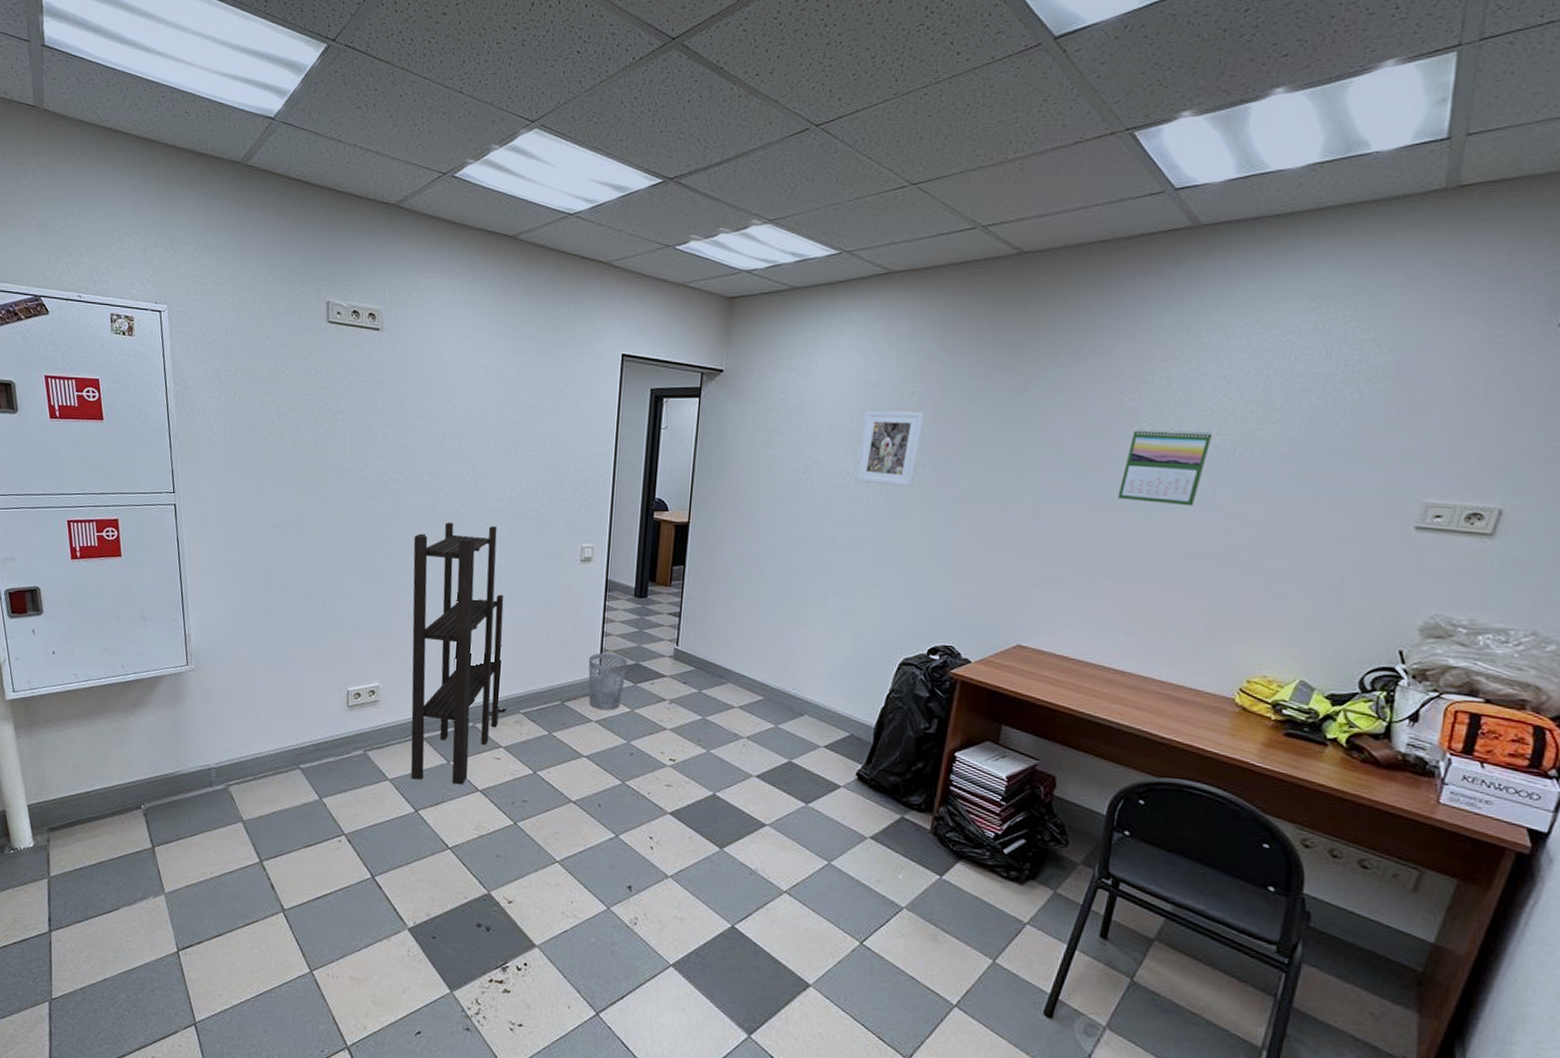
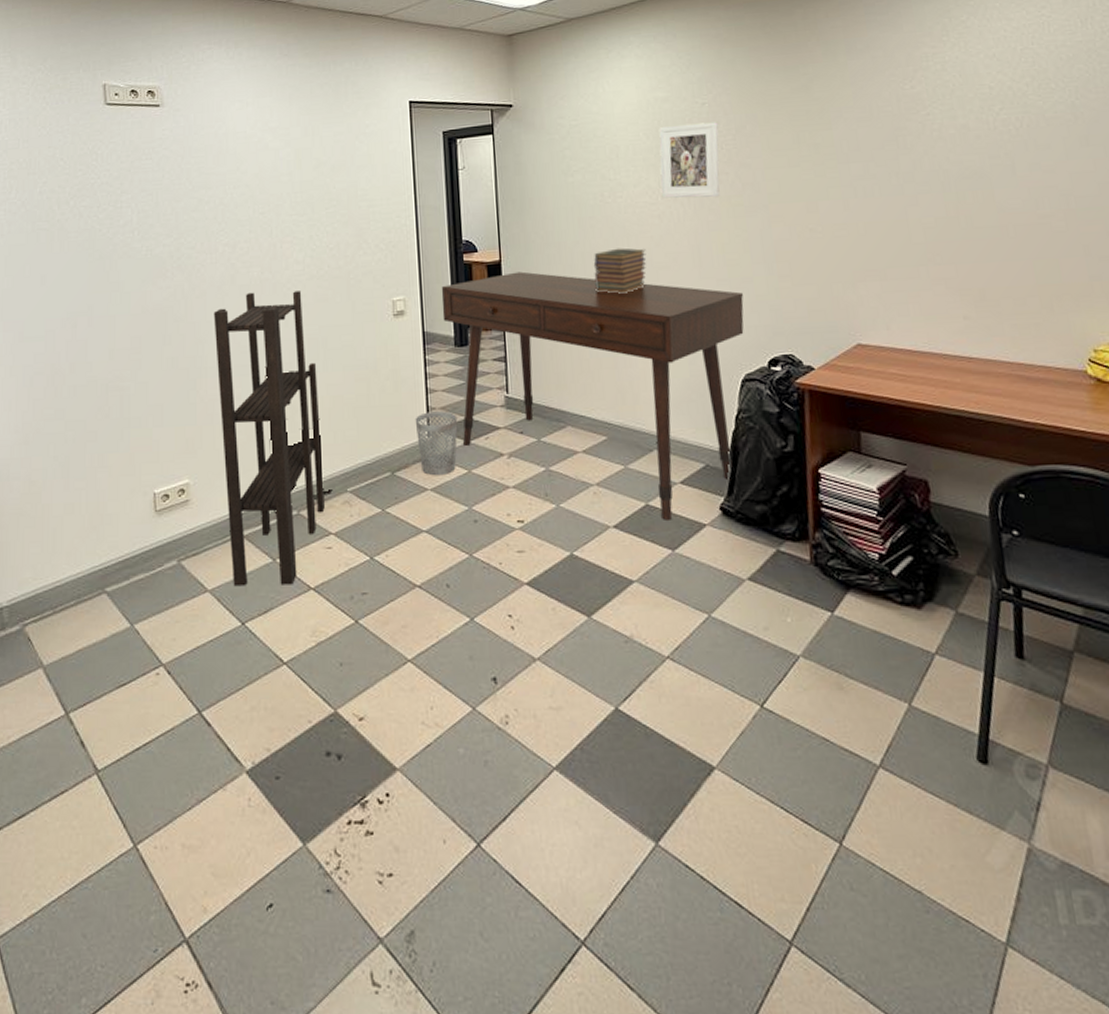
desk: none [626,534,916,779] -> present [441,271,744,522]
book stack: none [775,524,831,570] -> present [593,248,646,295]
calendar: present [1117,428,1213,507] -> none [921,108,998,184]

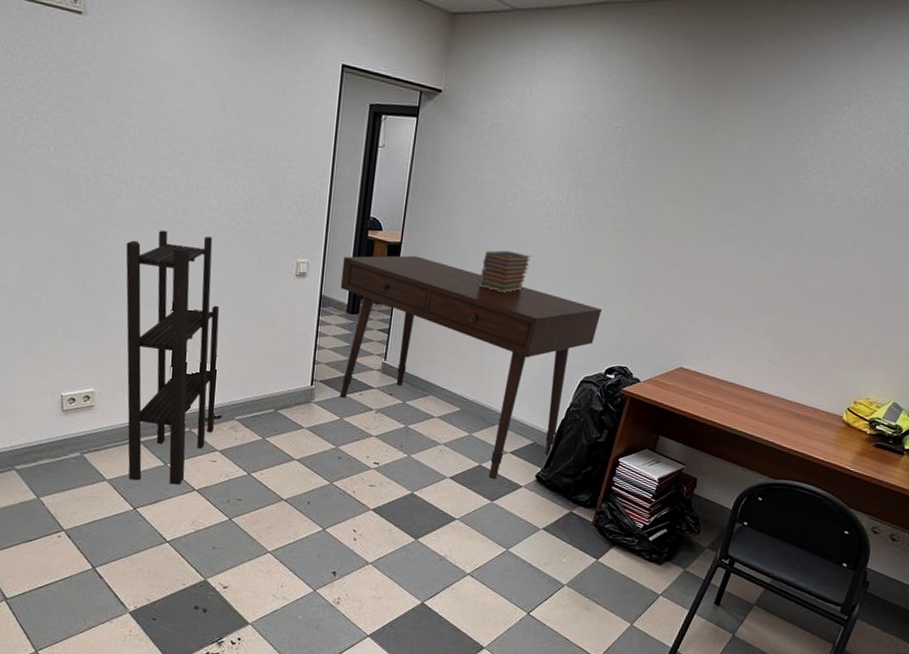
wastebasket: present [415,411,458,476] -> none [301,365,339,419]
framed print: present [659,122,720,198] -> none [557,143,625,221]

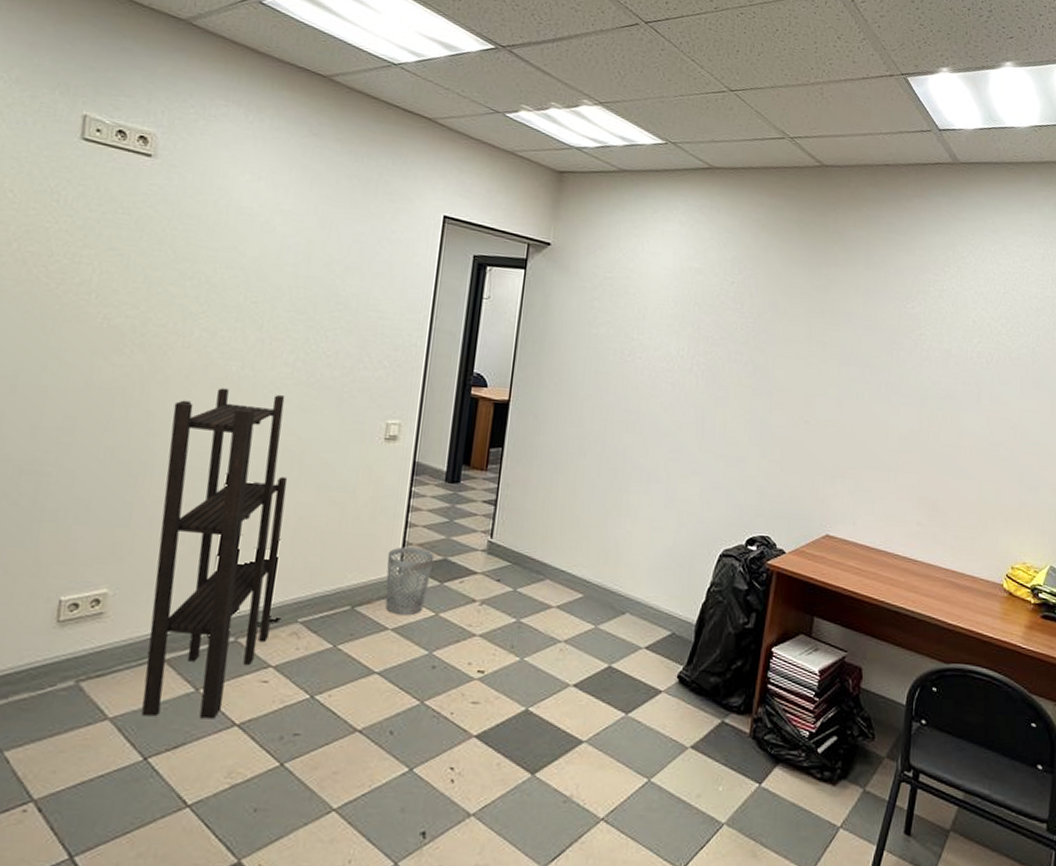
wastebasket: none [301,365,339,419] -> present [385,547,434,616]
desk: present [340,255,602,480] -> none [436,414,735,685]
book stack: present [479,250,531,293] -> none [599,407,654,456]

